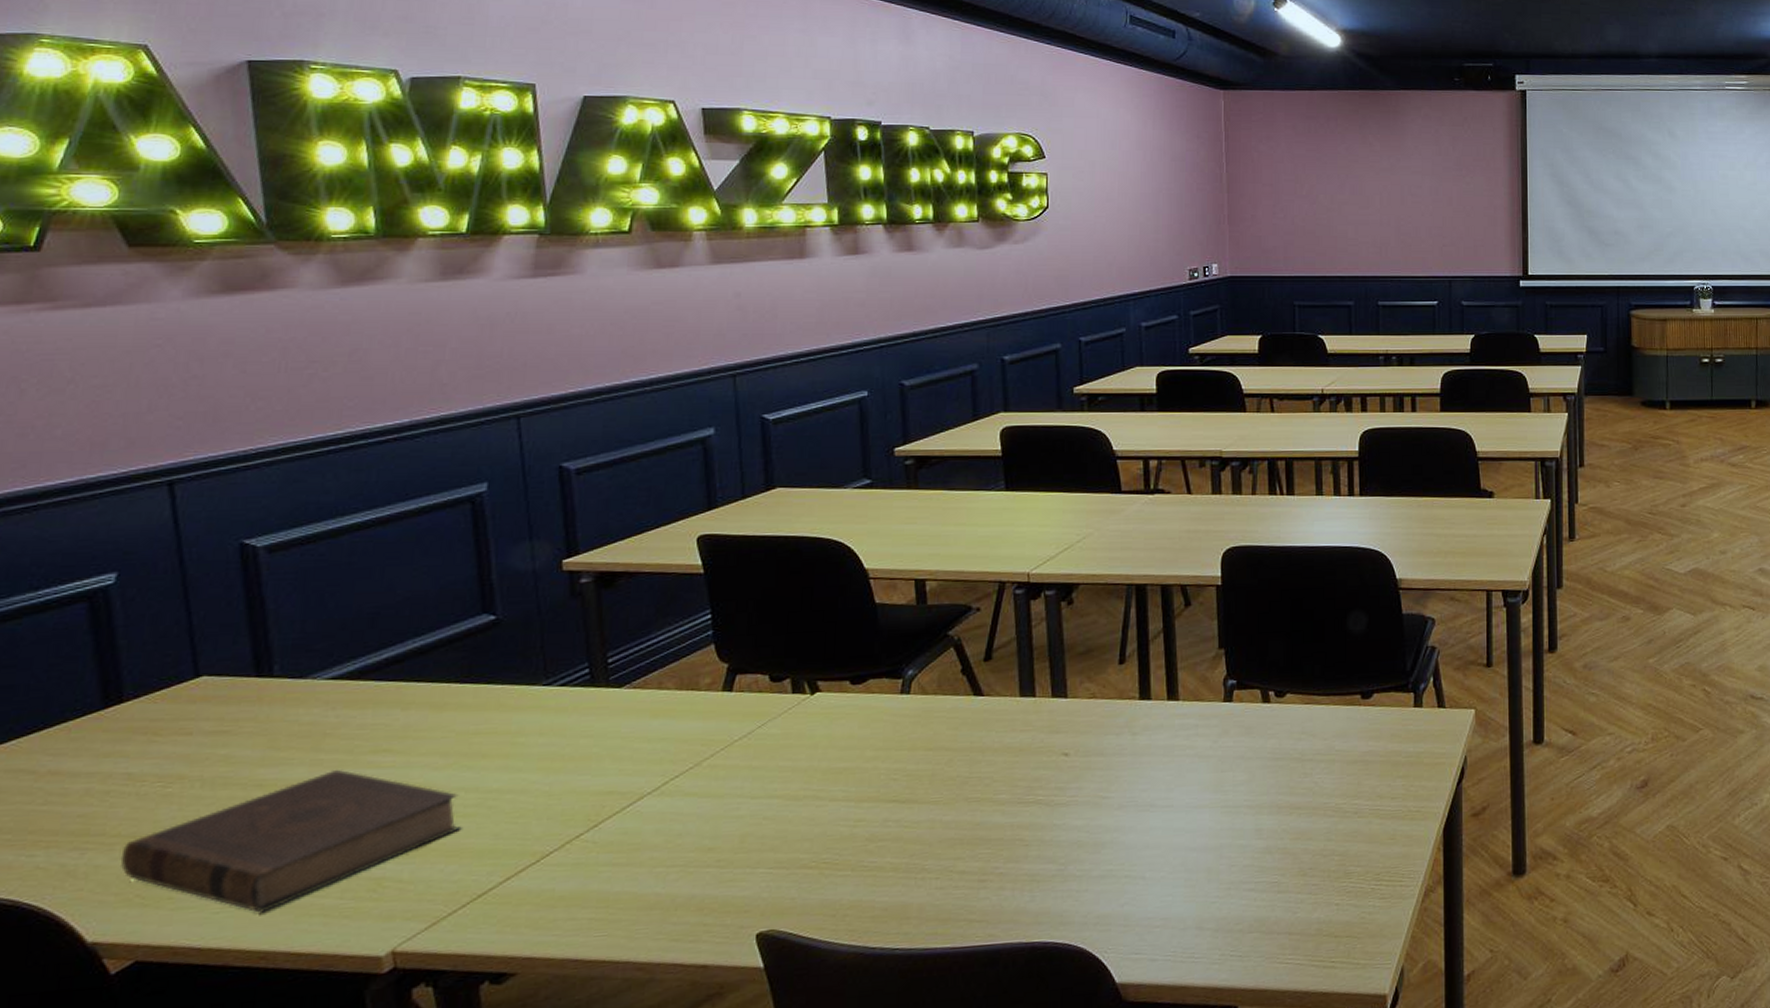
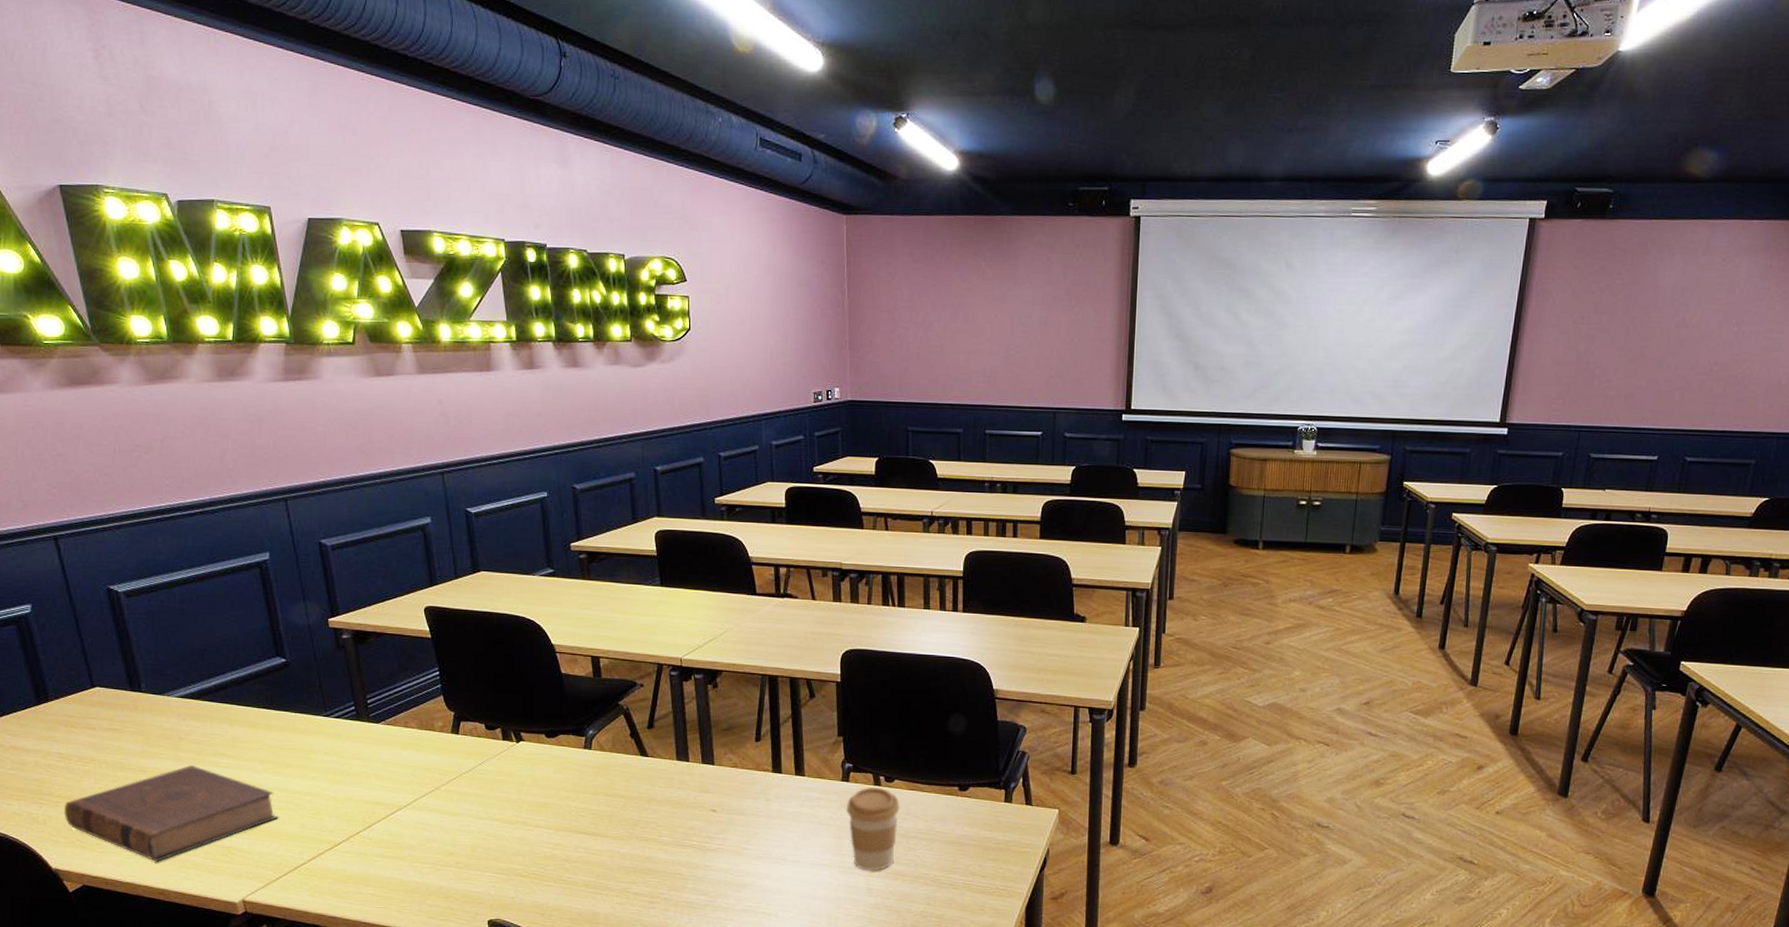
coffee cup: none [1229,704,1293,808] -> present [846,787,900,871]

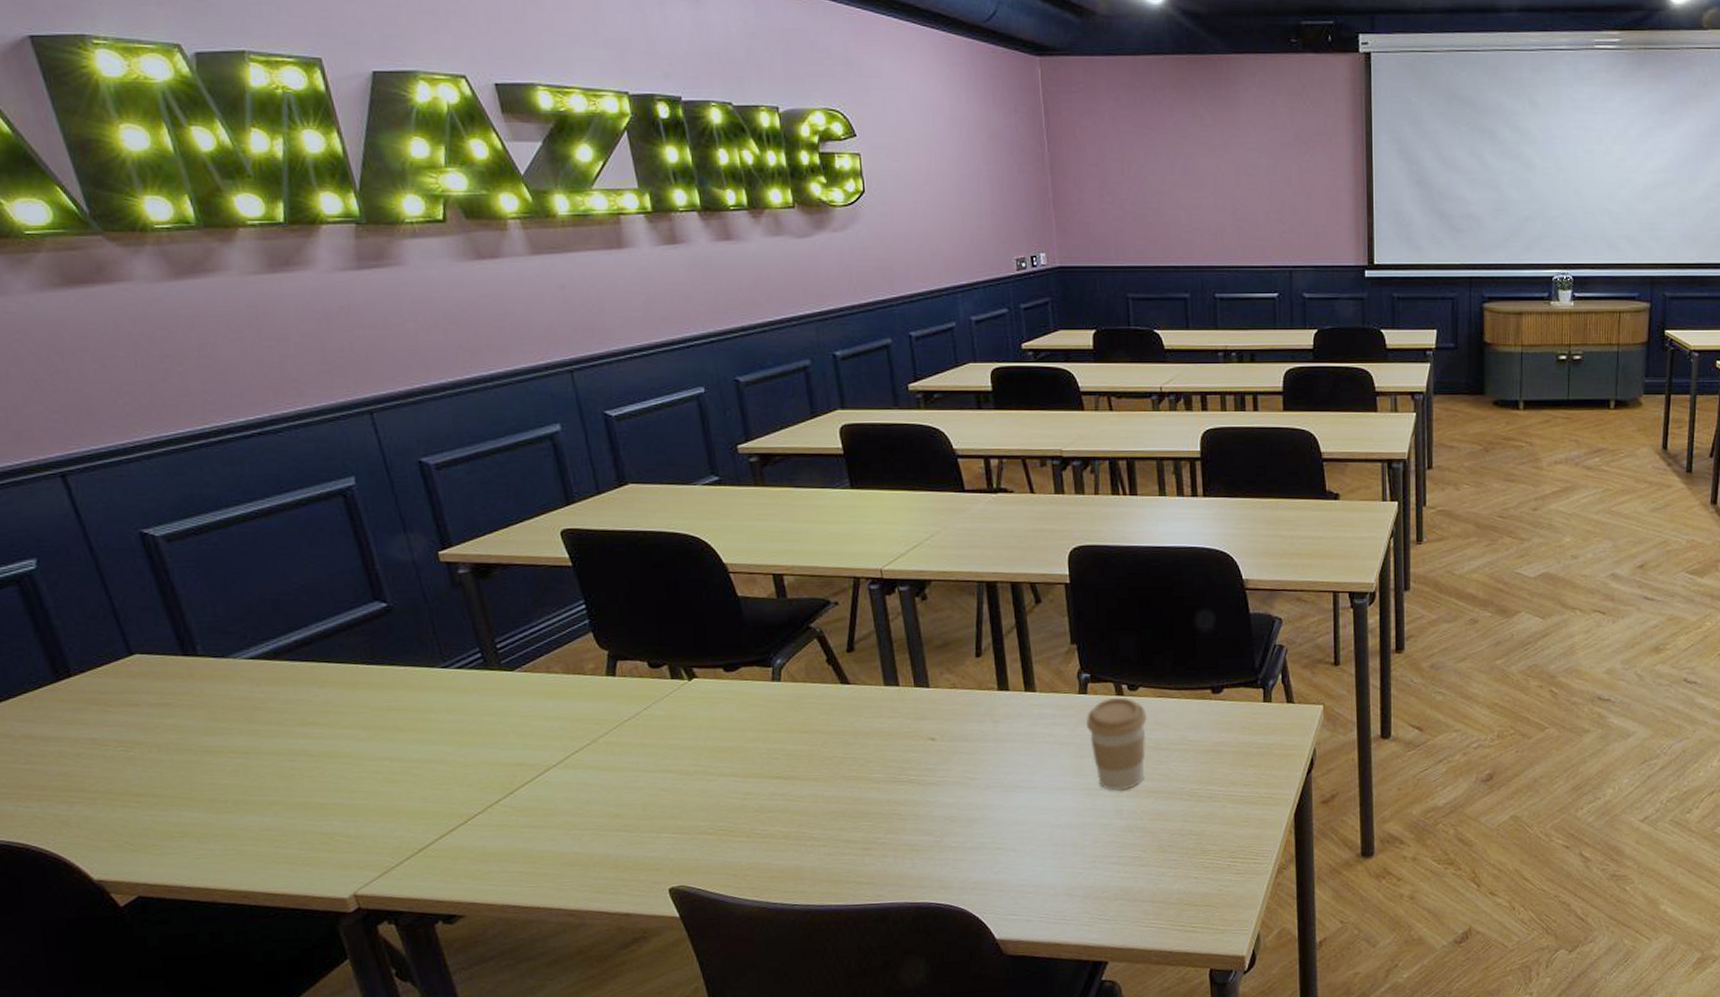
book: present [64,764,279,862] -> none [103,738,393,860]

